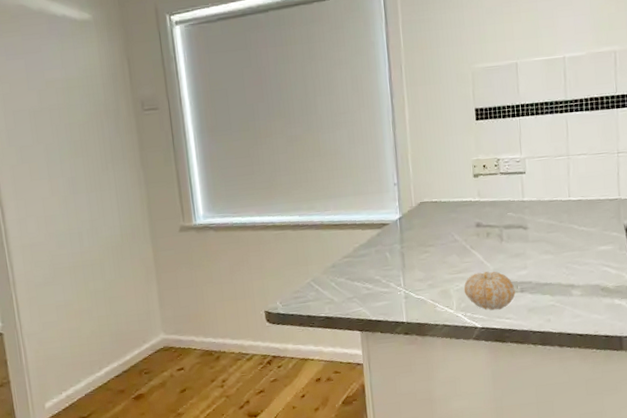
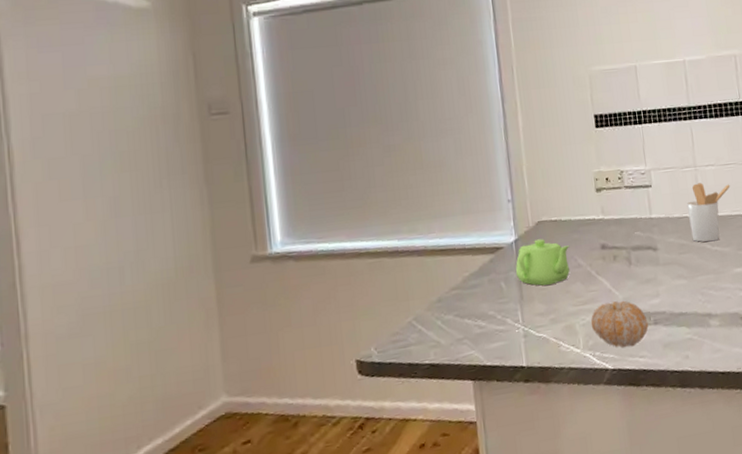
teapot: none [399,217,448,257] -> present [515,239,570,286]
utensil holder: none [558,170,601,223] -> present [687,183,730,243]

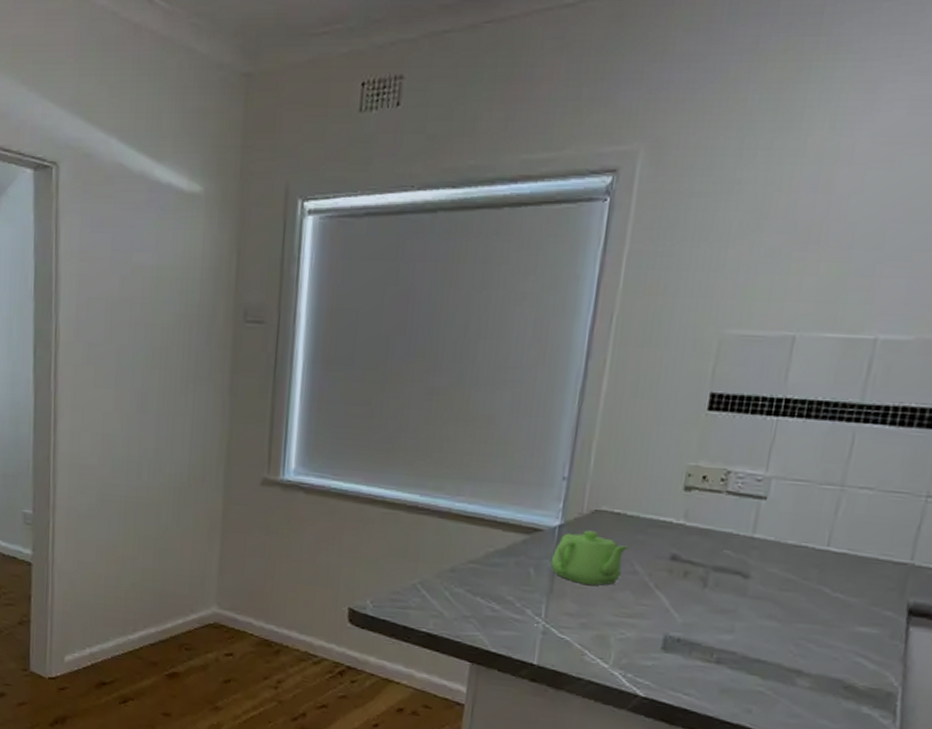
fruit: present [590,300,649,348] -> none [630,622,708,680]
utensil holder: present [687,183,730,243] -> none [805,507,890,586]

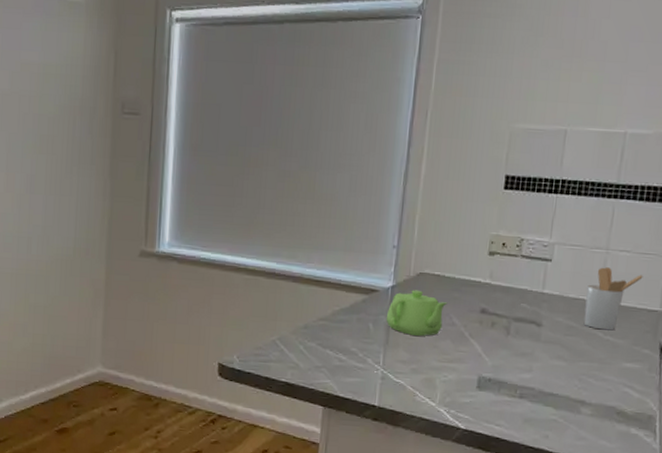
utensil holder: none [805,507,890,586] -> present [583,267,643,331]

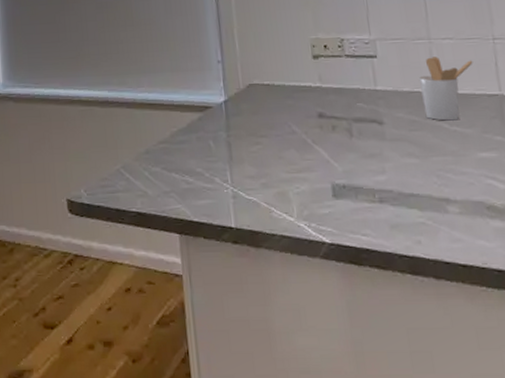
teapot: present [386,290,448,337] -> none [225,102,284,149]

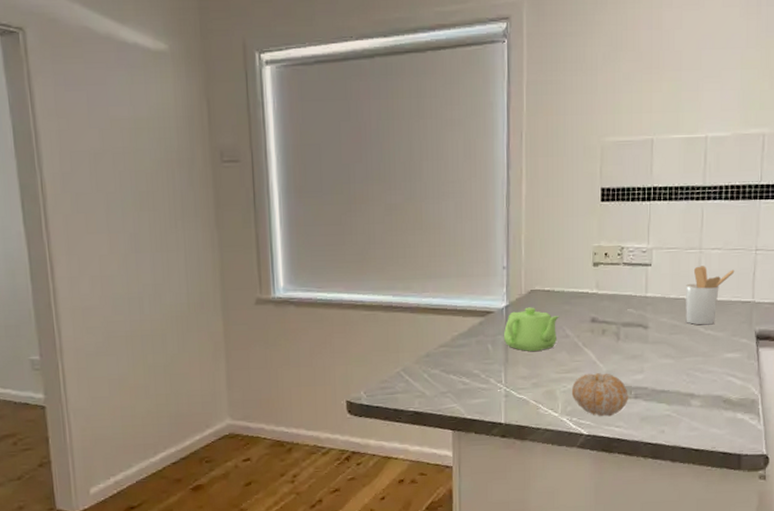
teapot: none [225,102,284,149] -> present [503,307,560,352]
fruit: none [305,173,373,223] -> present [571,373,628,417]

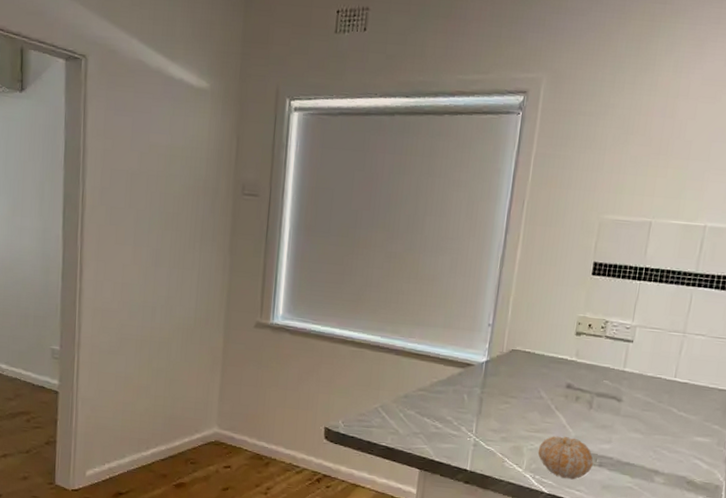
teapot: present [503,307,560,352] -> none [479,365,537,408]
utensil holder: present [686,266,735,325] -> none [660,349,716,407]

